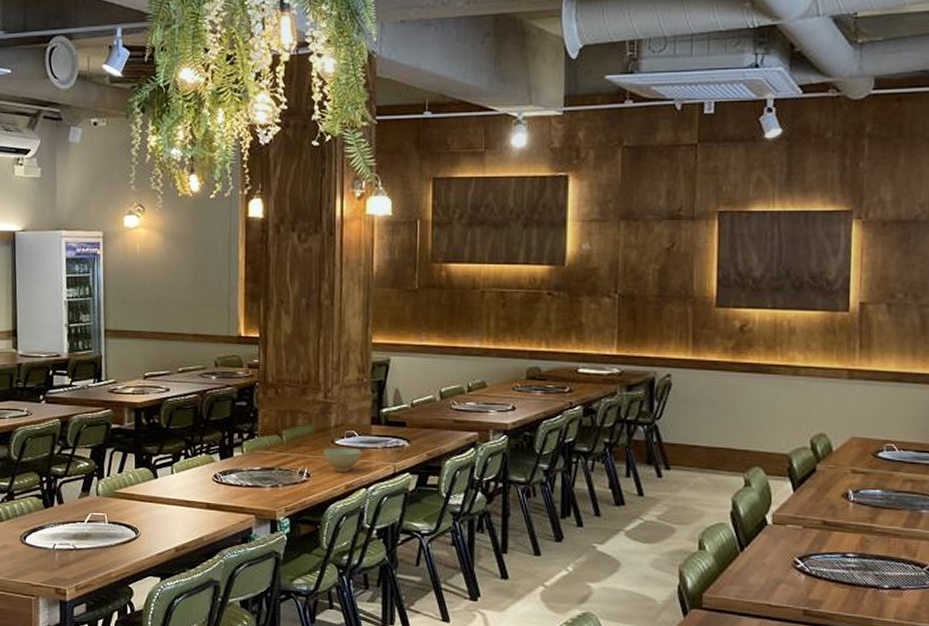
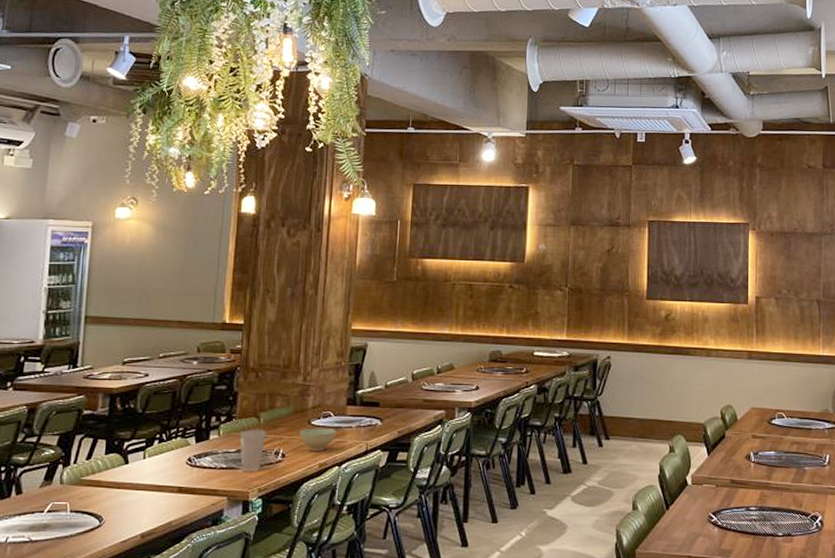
cup: none [263,447,289,492] -> present [240,429,266,472]

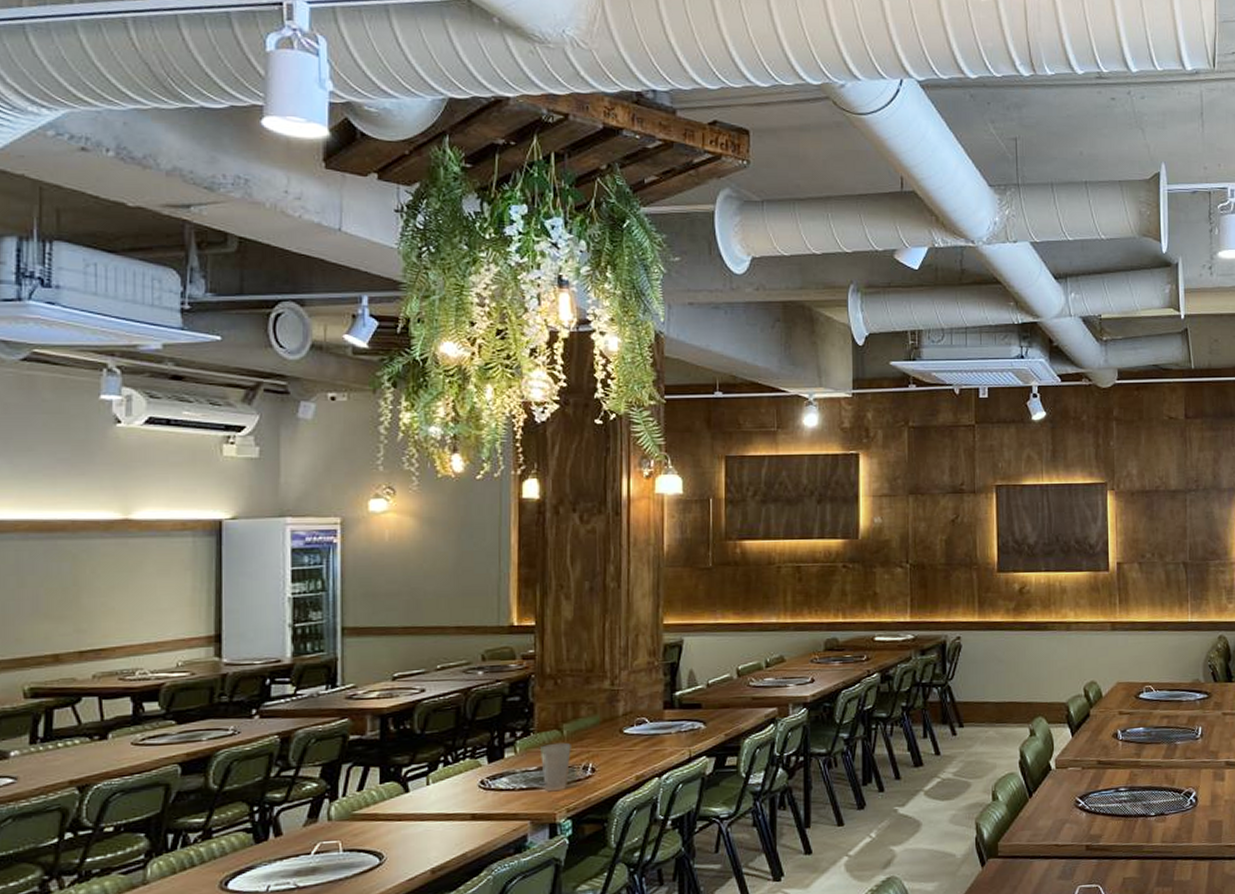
bowl: present [299,428,337,451] -> none [611,736,654,763]

